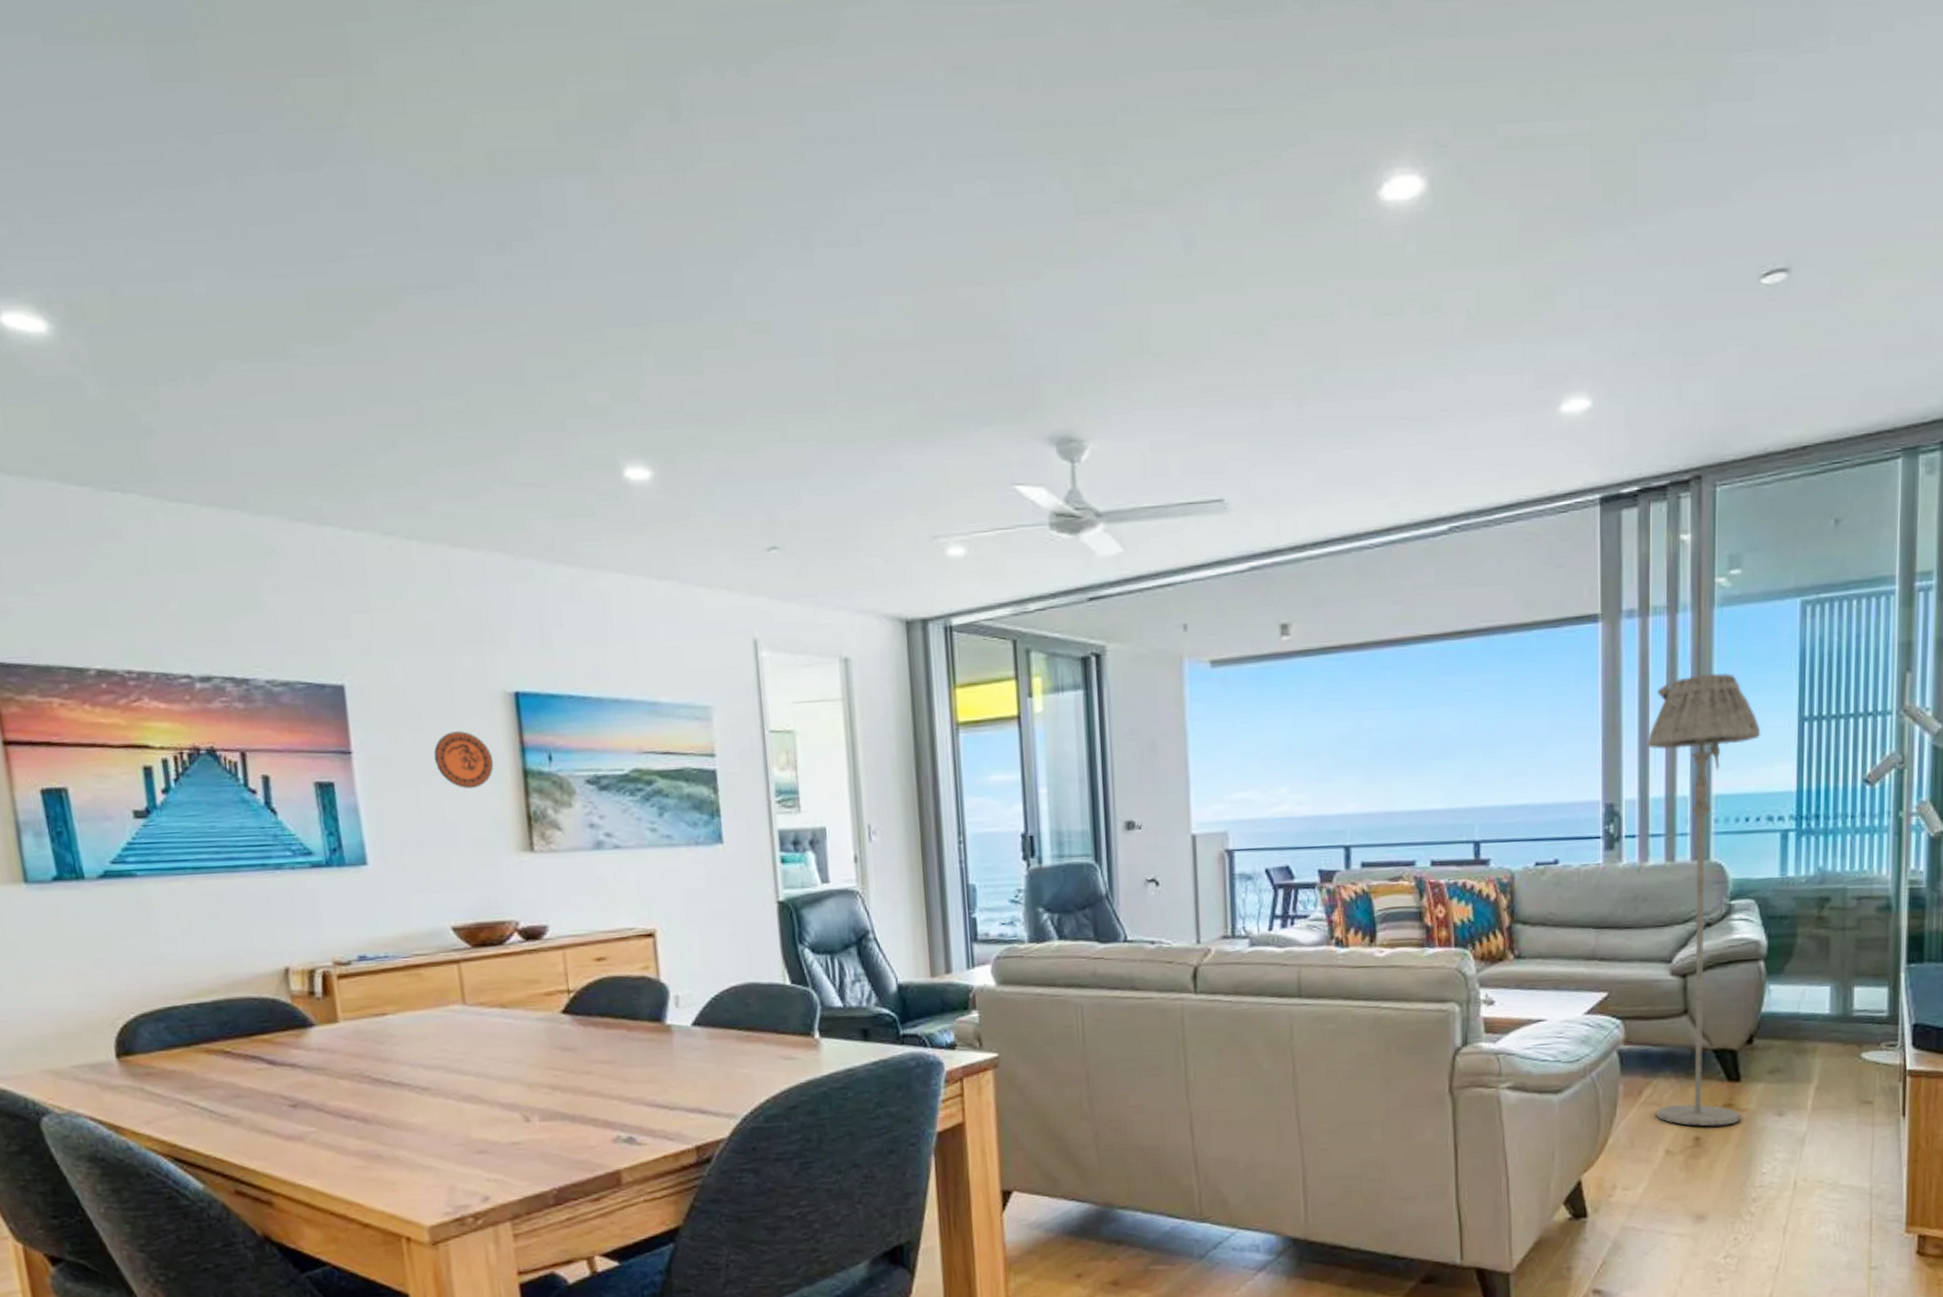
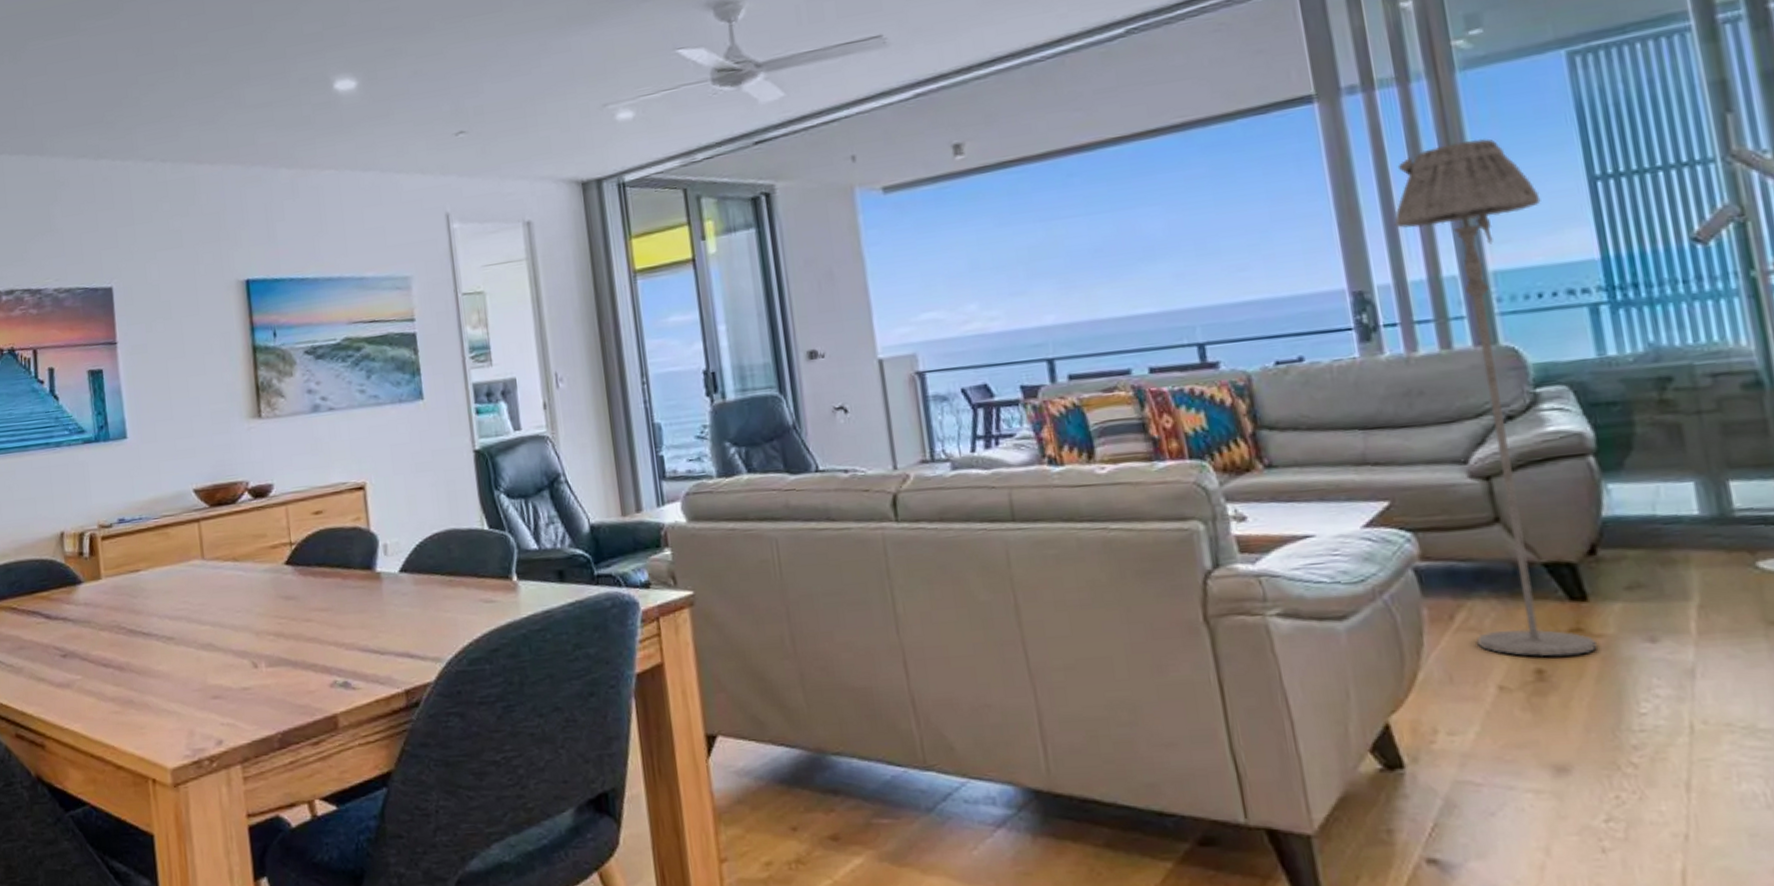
decorative plate: present [434,731,494,789] -> none [181,317,229,367]

